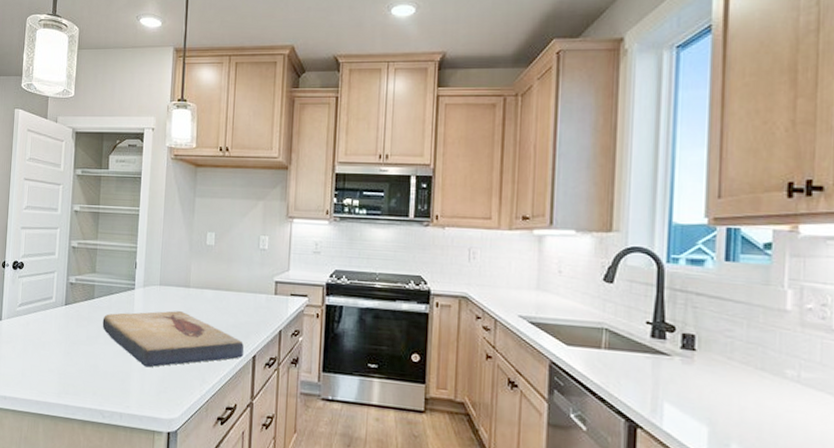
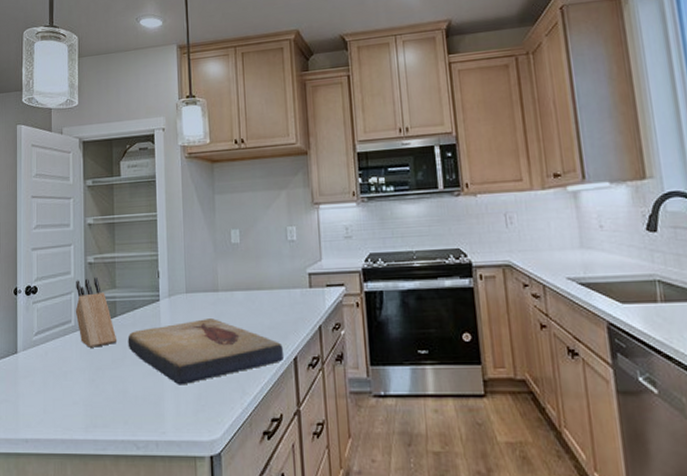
knife block: none [56,260,93,324] -> present [75,276,117,348]

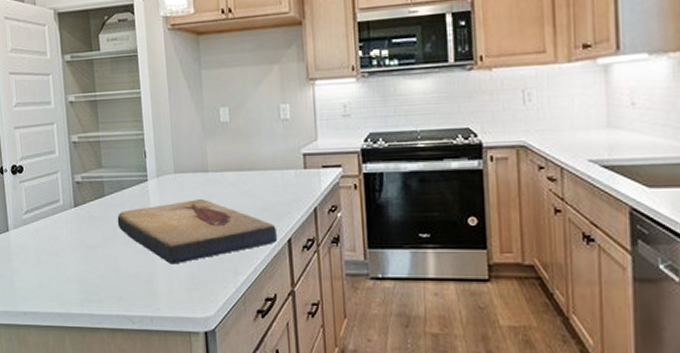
knife block: present [75,276,117,348] -> none [61,156,107,227]

